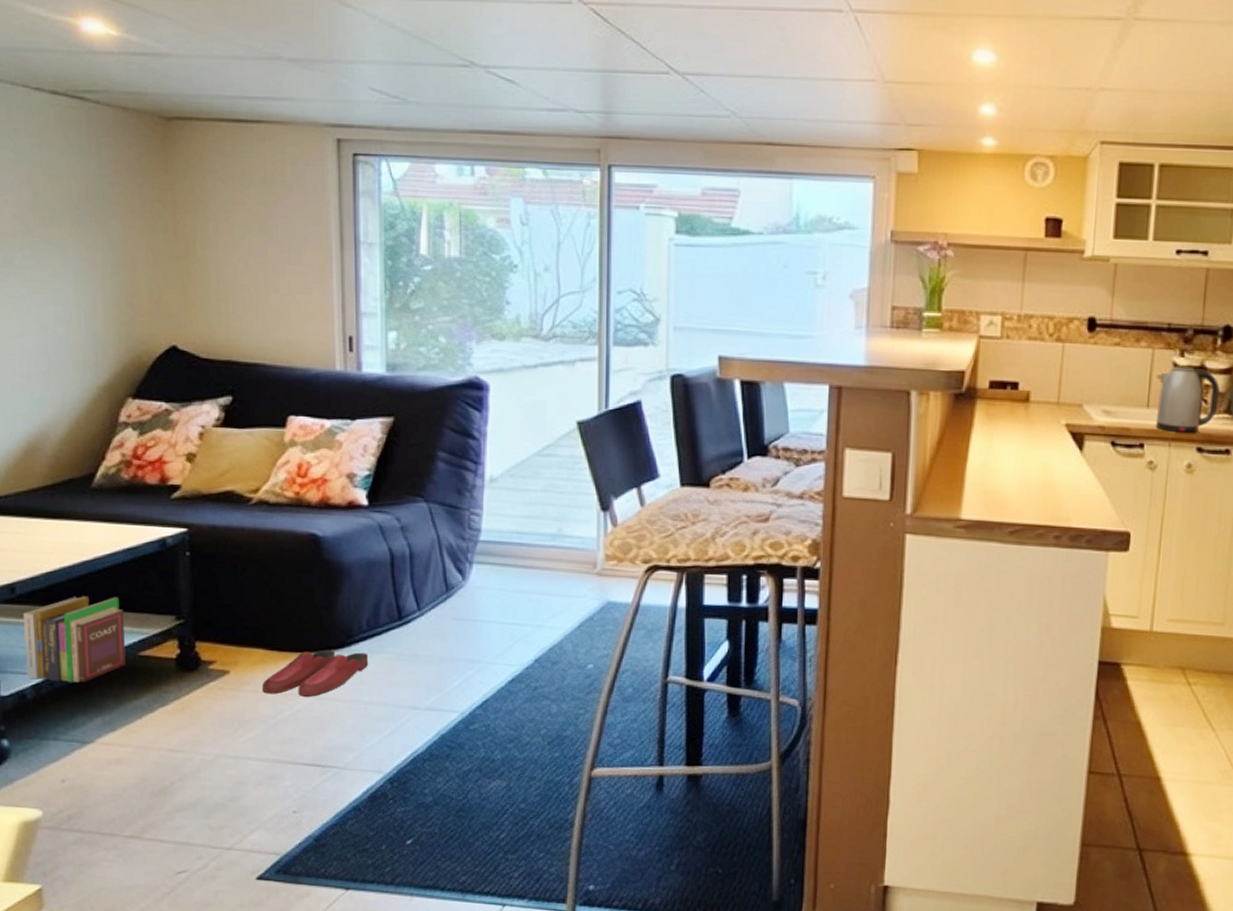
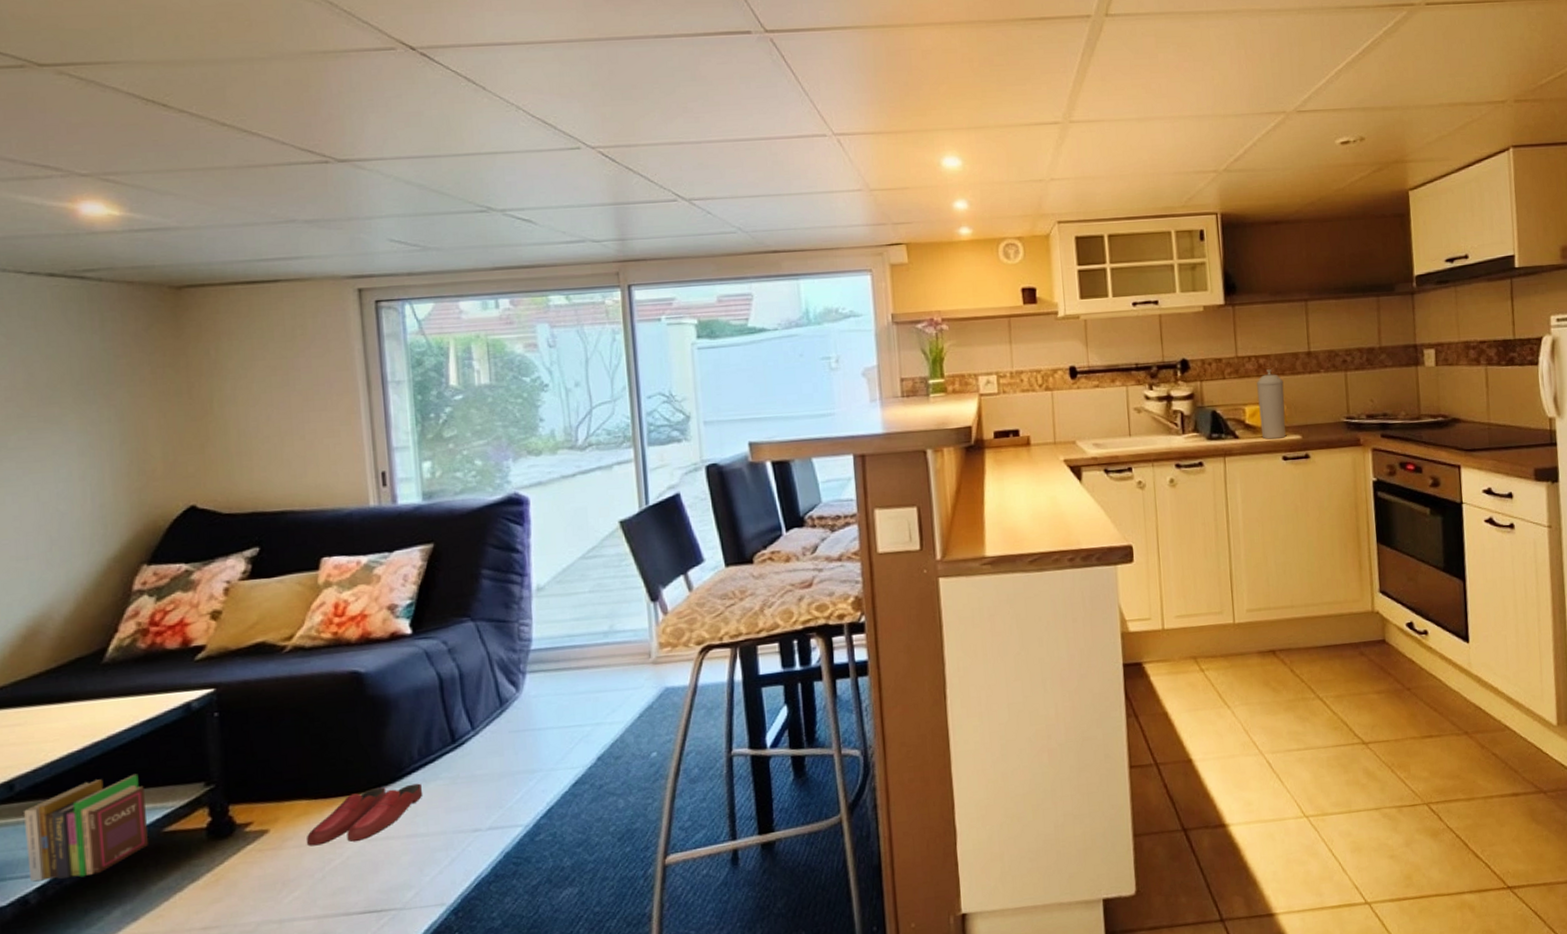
kettle: present [1155,365,1220,433] -> none [1136,396,1187,454]

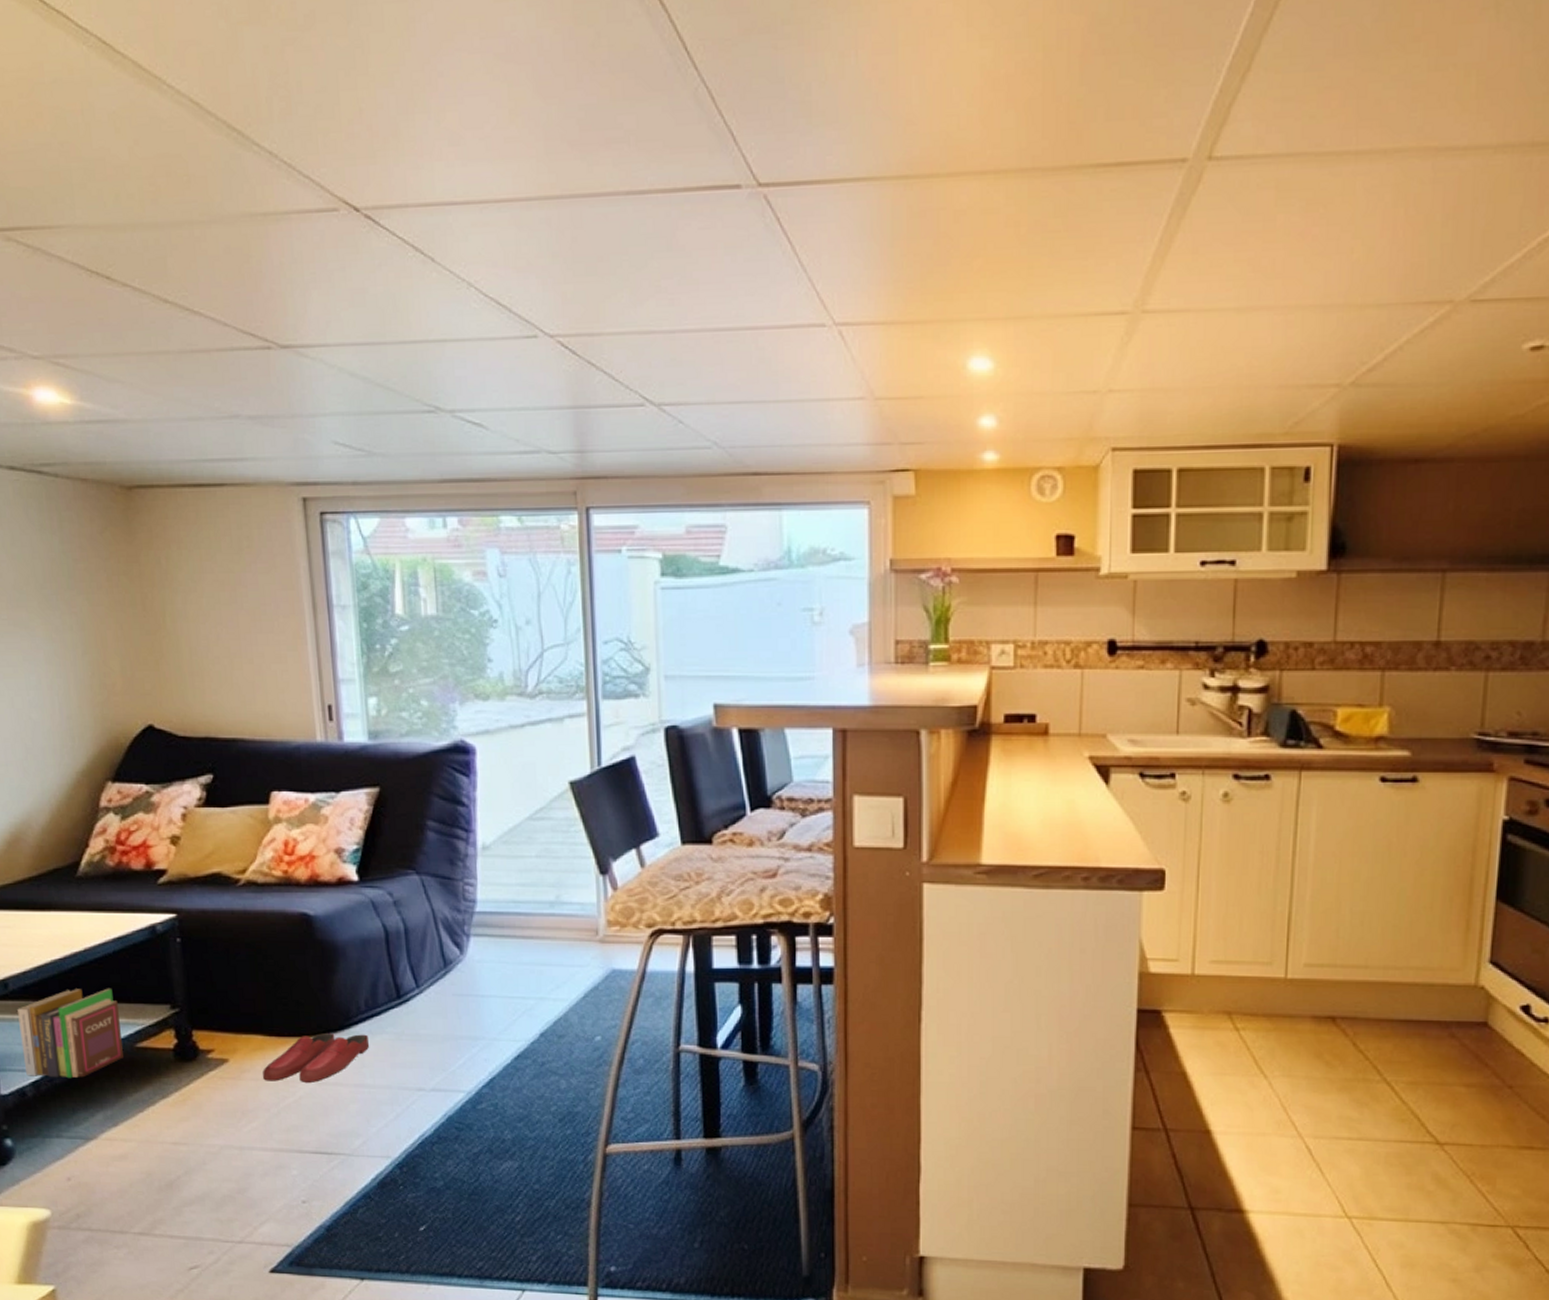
canister: present [1257,369,1286,441] -> none [1355,661,1396,755]

